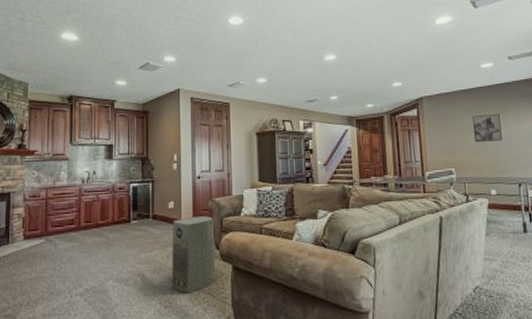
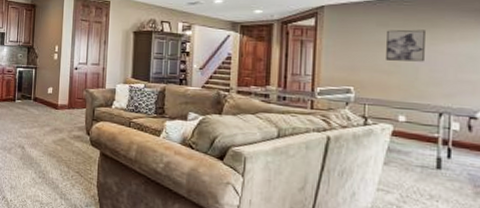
air purifier: present [170,216,216,294] -> none [45,103,86,169]

